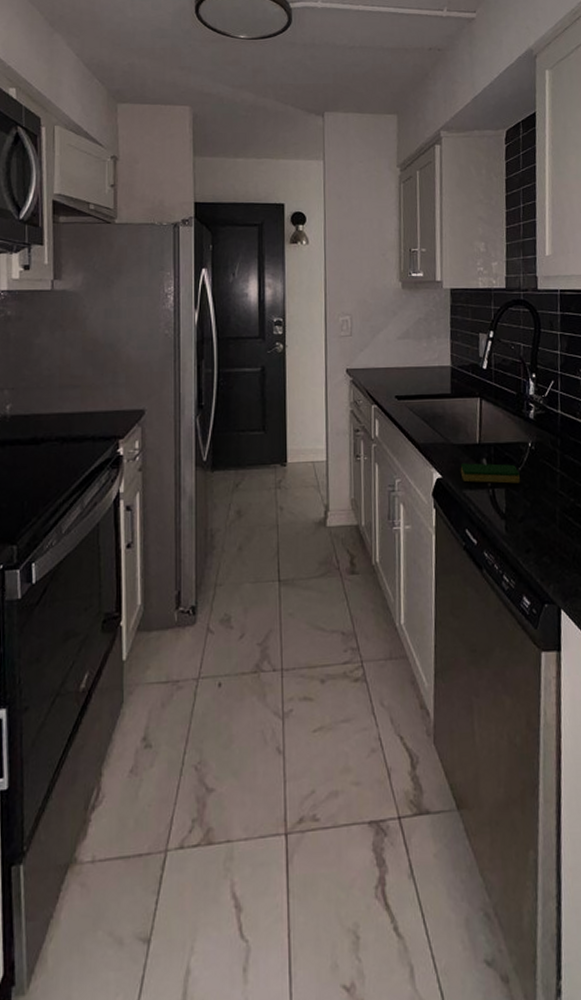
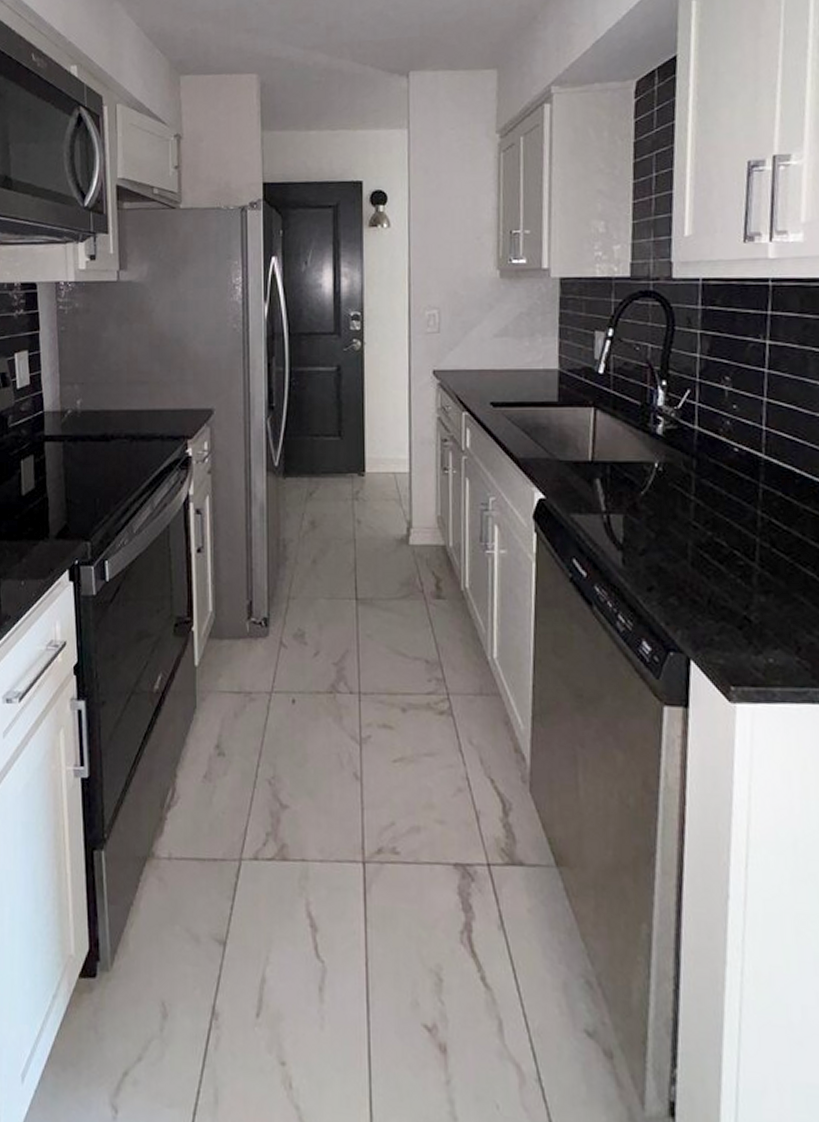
dish sponge: present [460,463,520,484] -> none [567,483,642,510]

